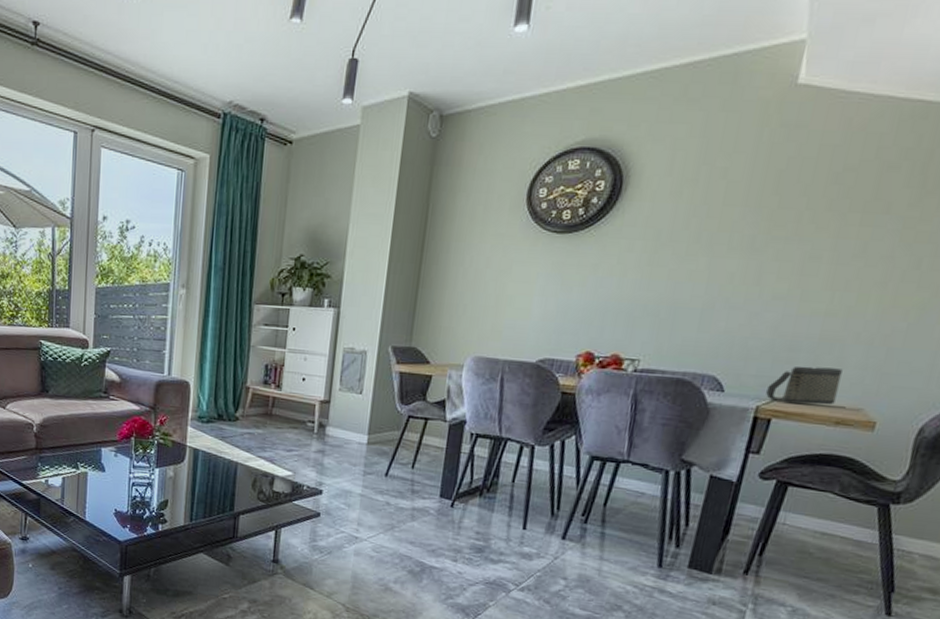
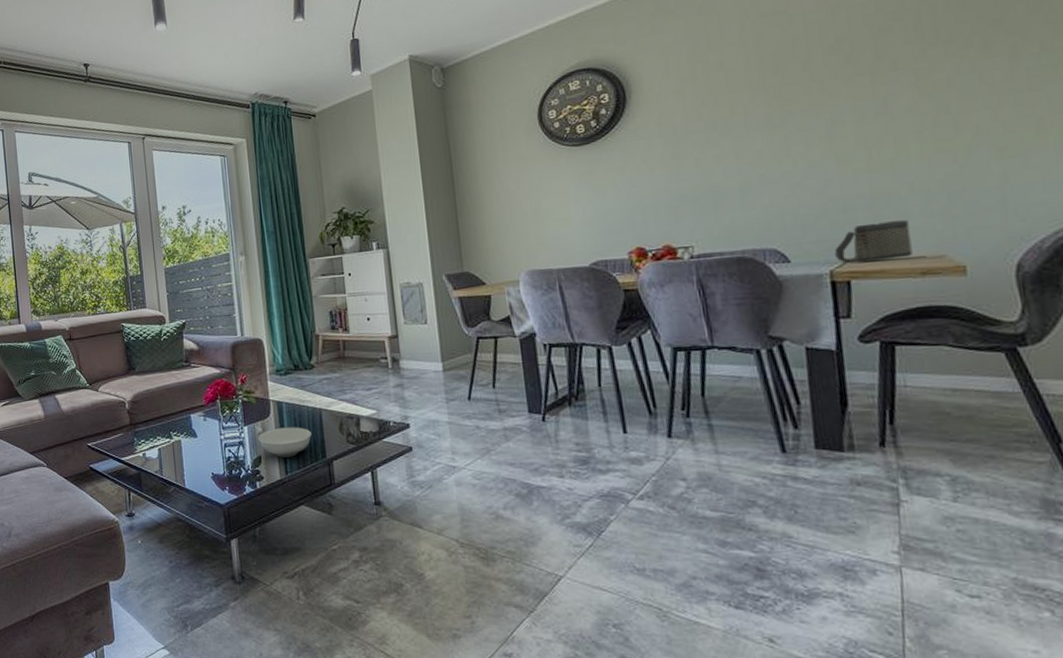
bowl: none [168,475,223,505] -> present [258,427,312,457]

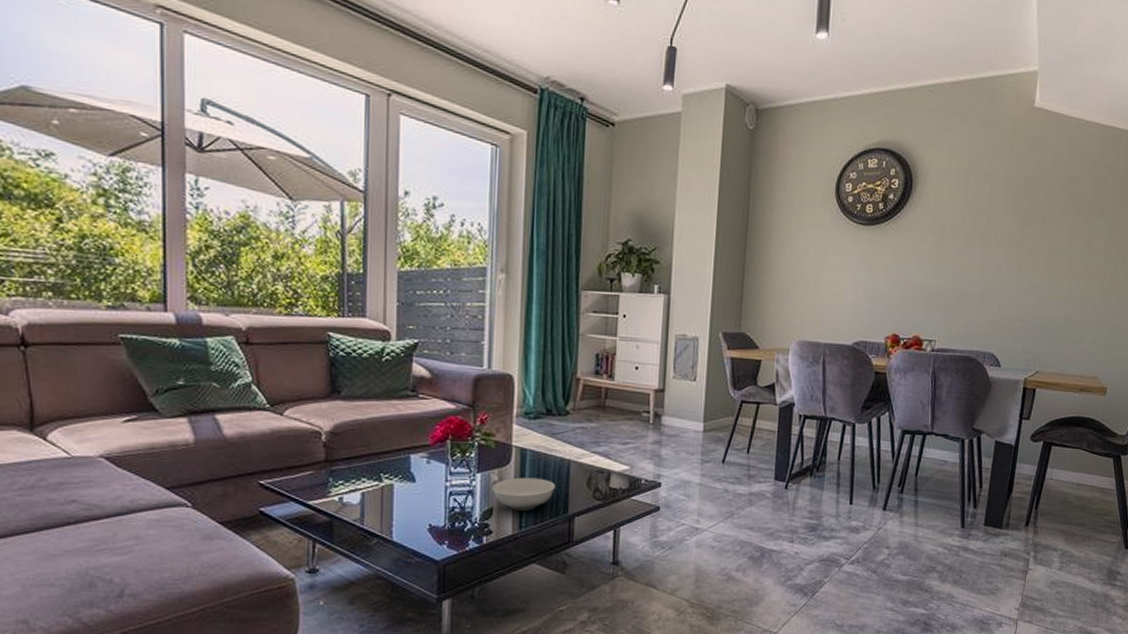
handbag: present [835,220,913,263] -> none [1031,343,1082,376]

